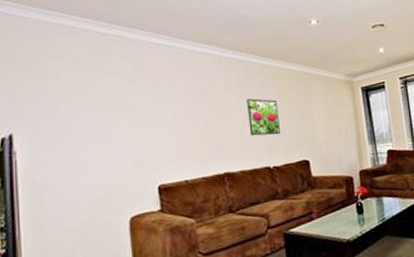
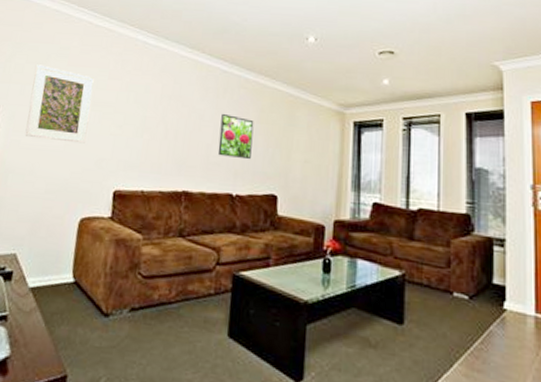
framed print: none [46,80,120,153] -> present [24,64,94,144]

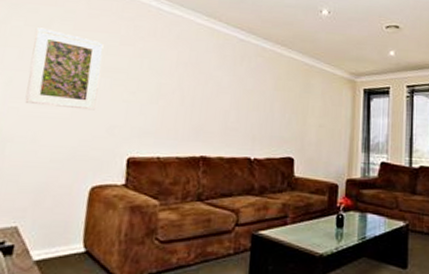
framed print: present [217,114,254,160] -> none [235,81,271,125]

